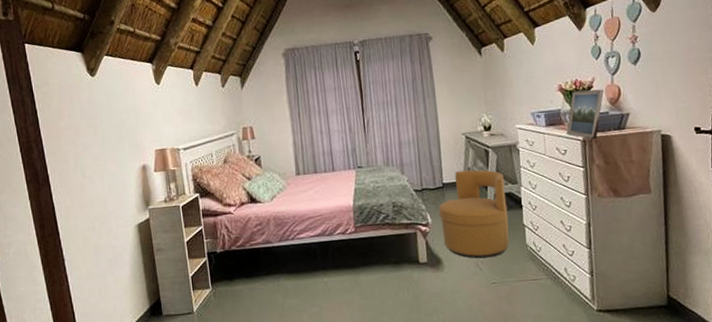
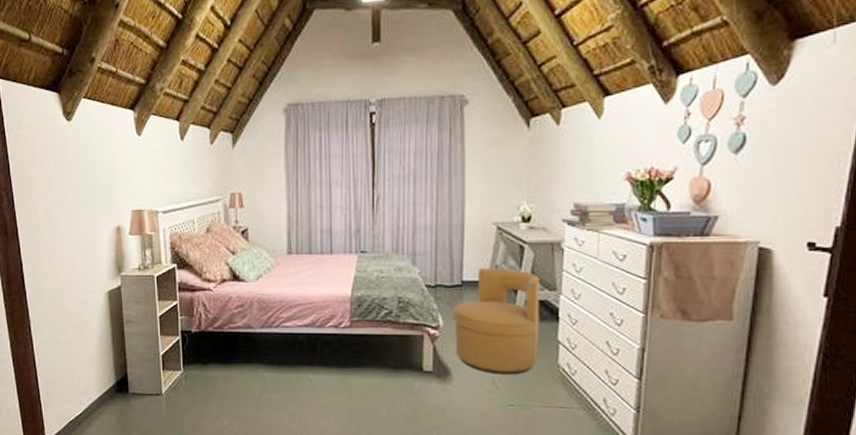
books: none [514,109,558,134] -> present [560,201,618,231]
picture frame: present [566,89,605,139] -> none [628,181,689,245]

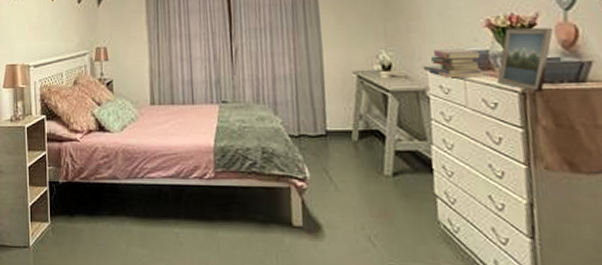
chair: present [453,268,540,375] -> none [319,117,414,232]
picture frame: none [628,181,689,245] -> present [496,27,554,92]

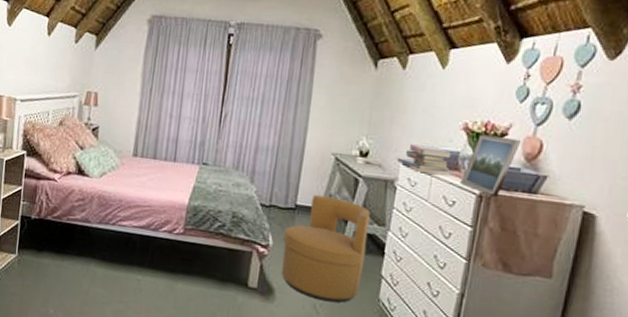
chair: none [319,117,414,232] -> present [281,195,370,303]

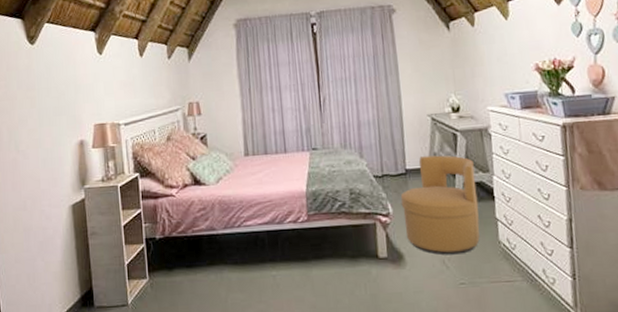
books: present [396,144,451,176] -> none [485,90,534,117]
picture frame: present [459,134,522,197] -> none [543,69,587,125]

